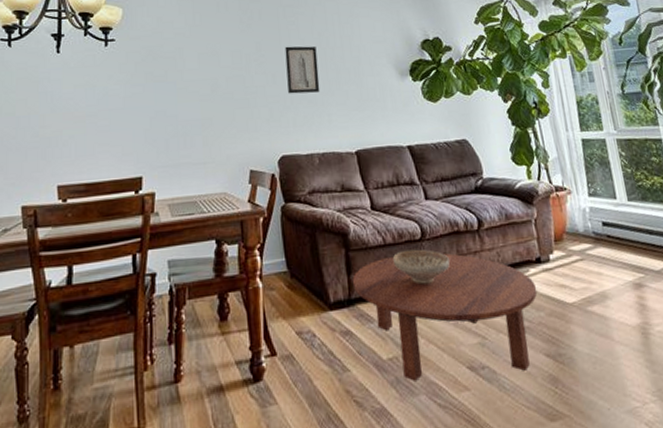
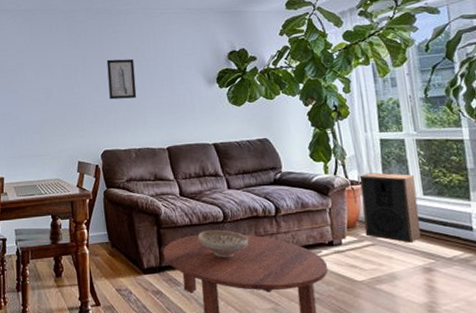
speaker: none [563,176,628,256] -> present [359,172,421,243]

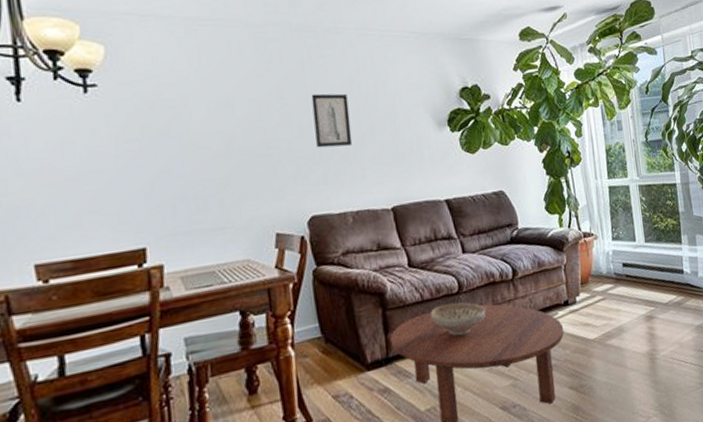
speaker: present [359,172,421,243] -> none [591,222,643,293]

